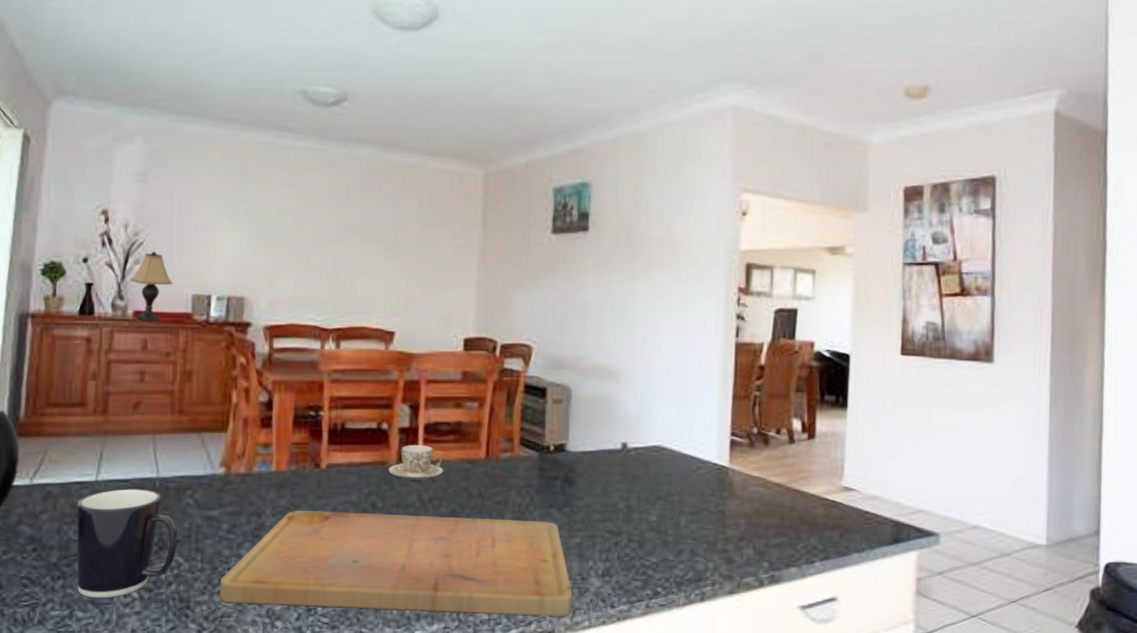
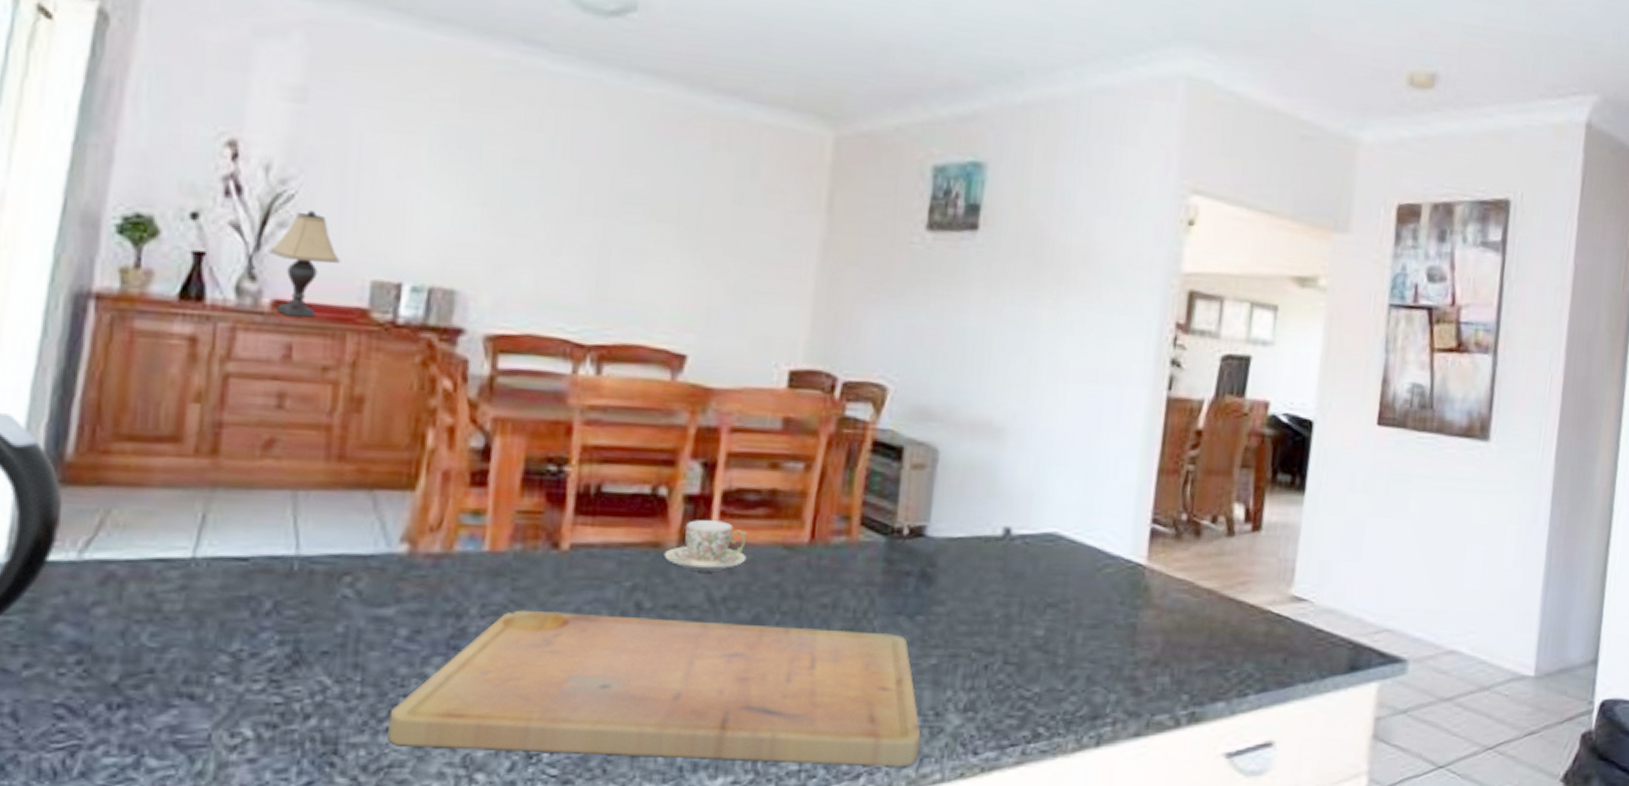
mug: present [77,489,178,599] -> none [151,571,326,738]

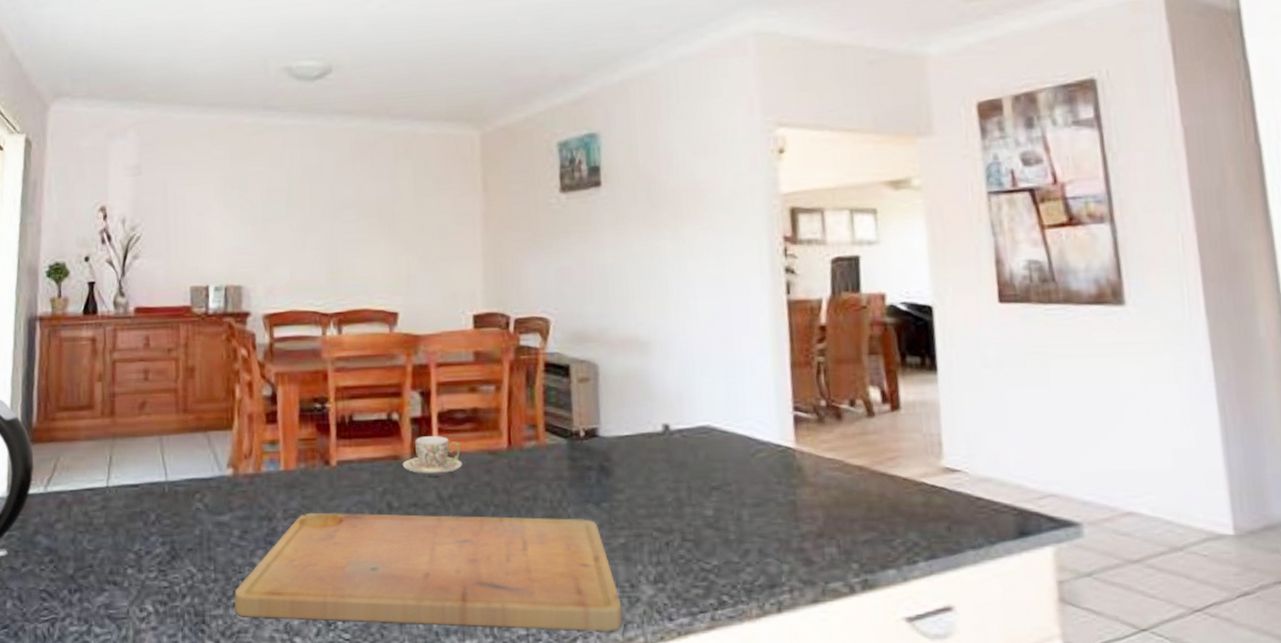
lamp: present [269,210,341,318] -> none [130,245,171,317]

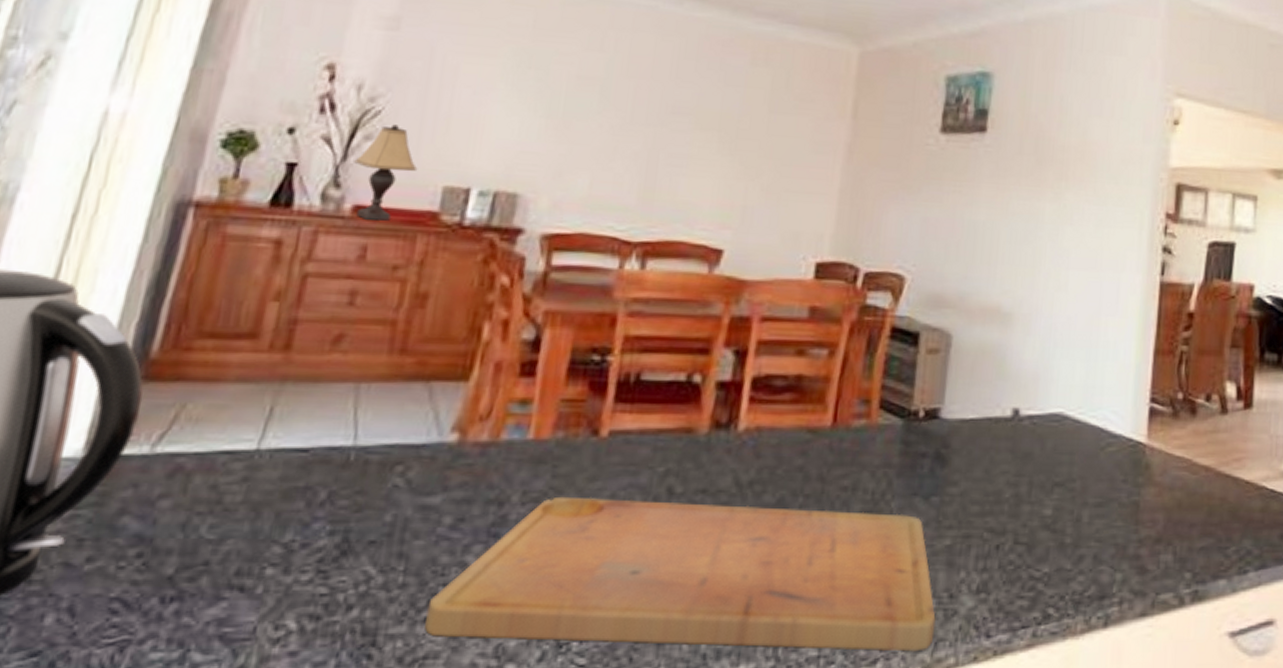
lamp: none [130,245,171,317] -> present [354,124,418,221]
teacup: present [402,436,462,476] -> none [696,406,775,456]

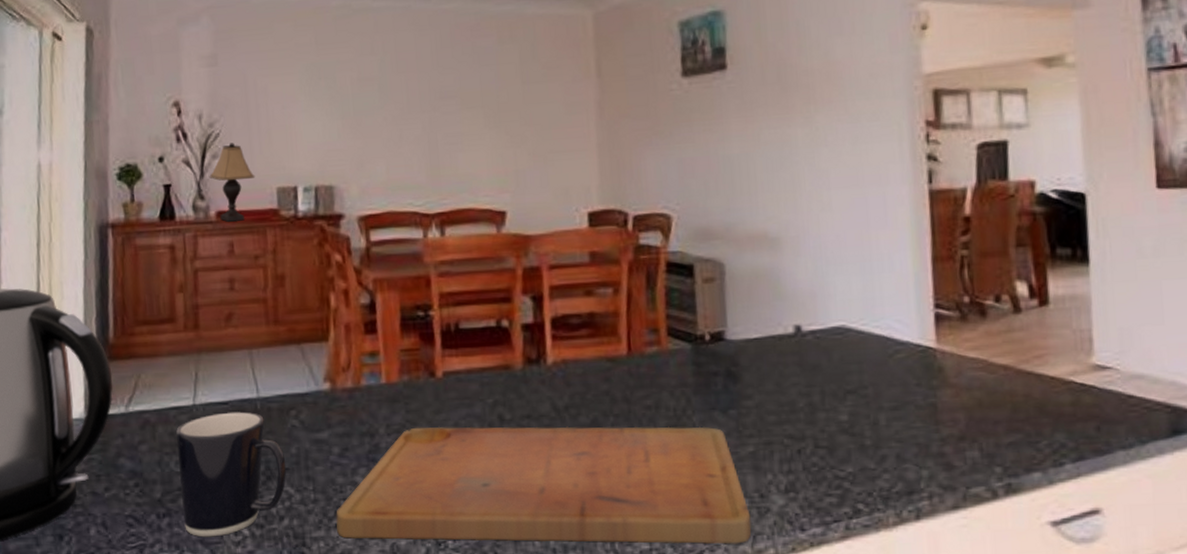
mug: none [200,462,374,632] -> present [176,411,287,537]

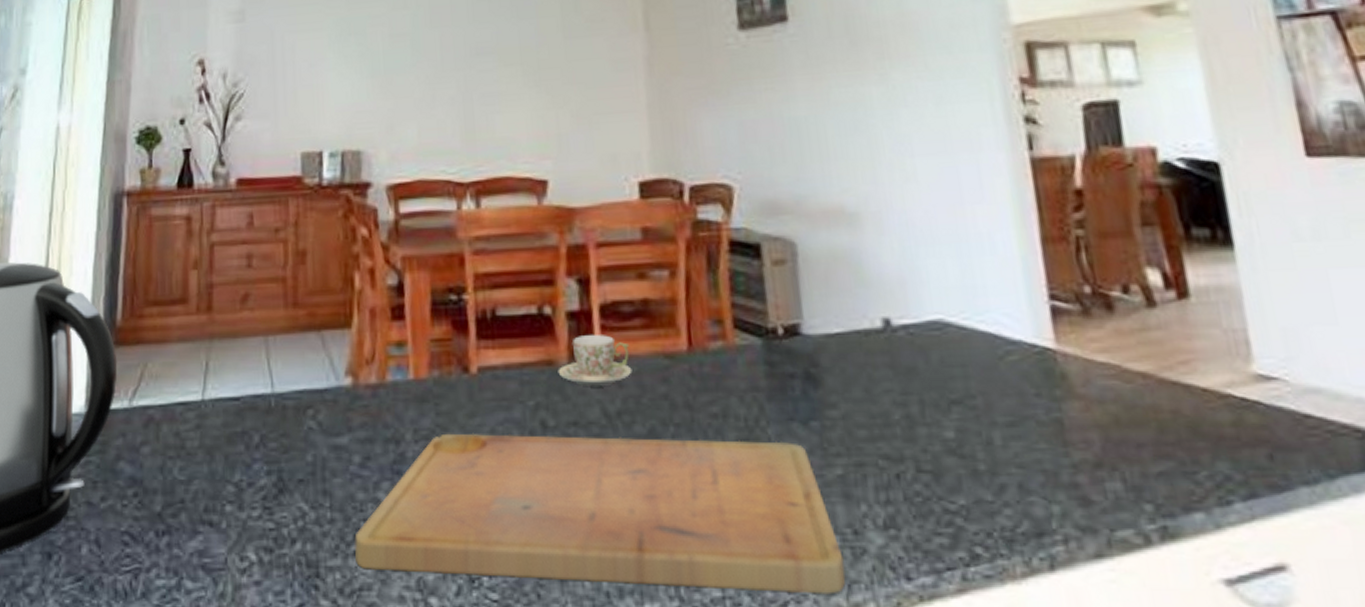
mug: present [176,411,287,537] -> none [182,409,301,562]
lamp: present [209,143,256,222] -> none [231,103,279,190]
teacup: none [513,343,579,386] -> present [558,335,632,386]

